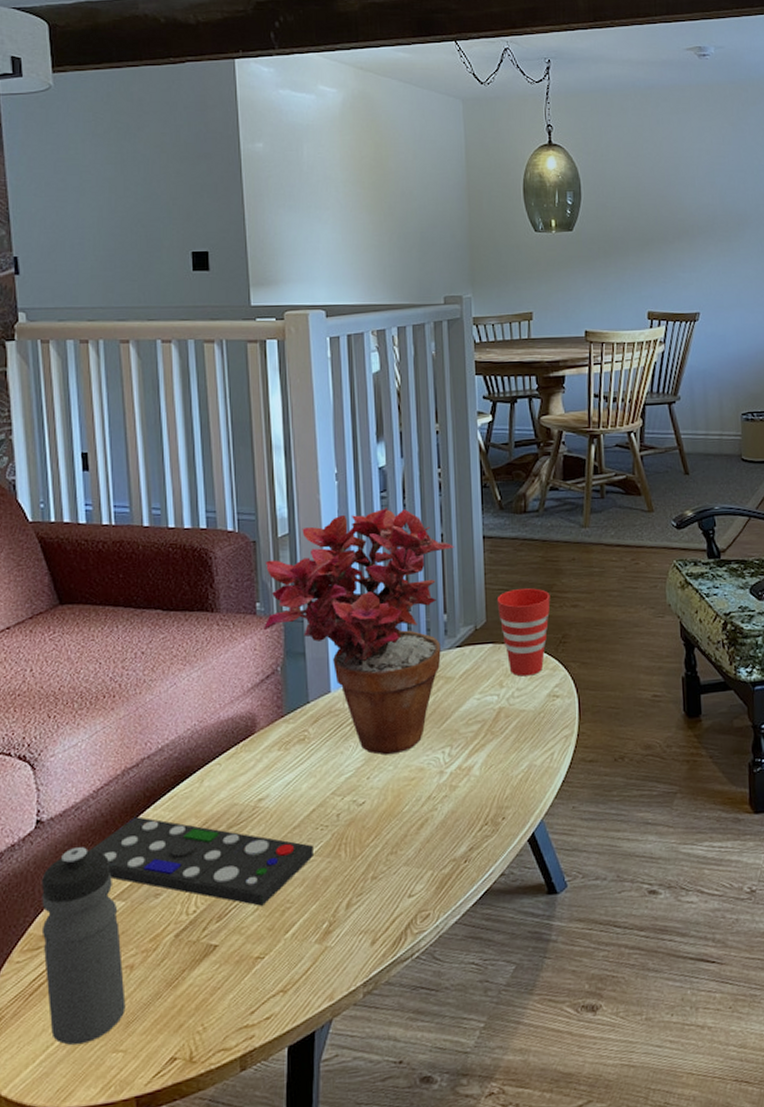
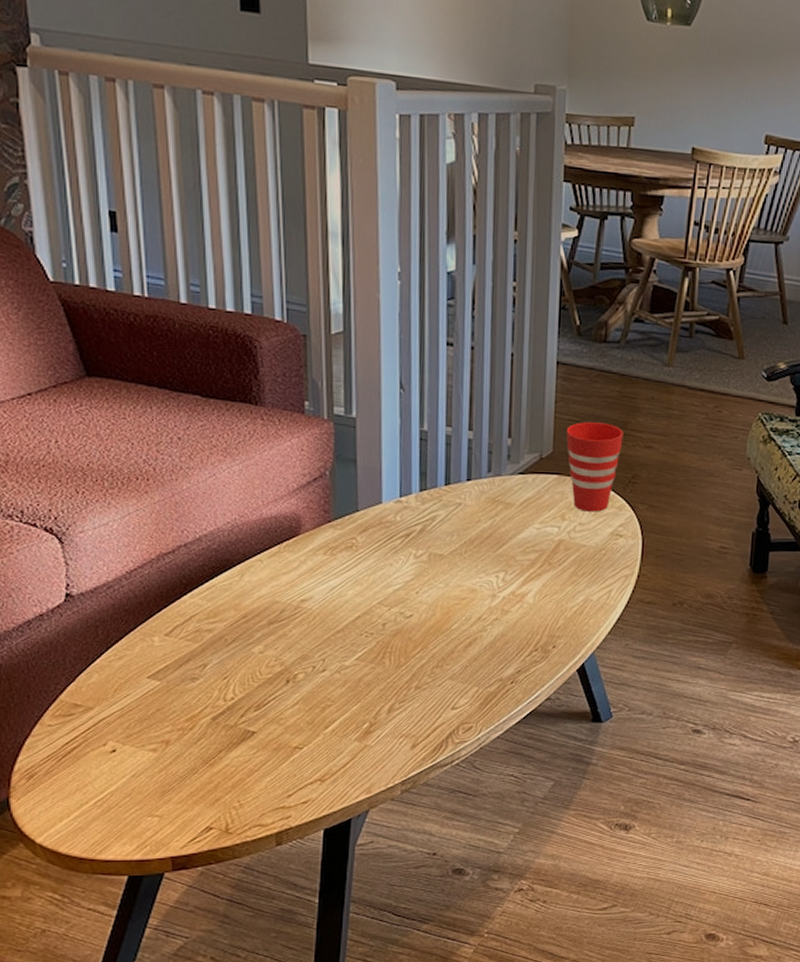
water bottle: present [41,847,126,1045] -> none [73,625,161,806]
remote control: present [88,817,313,906] -> none [122,602,357,701]
potted plant: present [262,507,454,756] -> none [311,317,525,573]

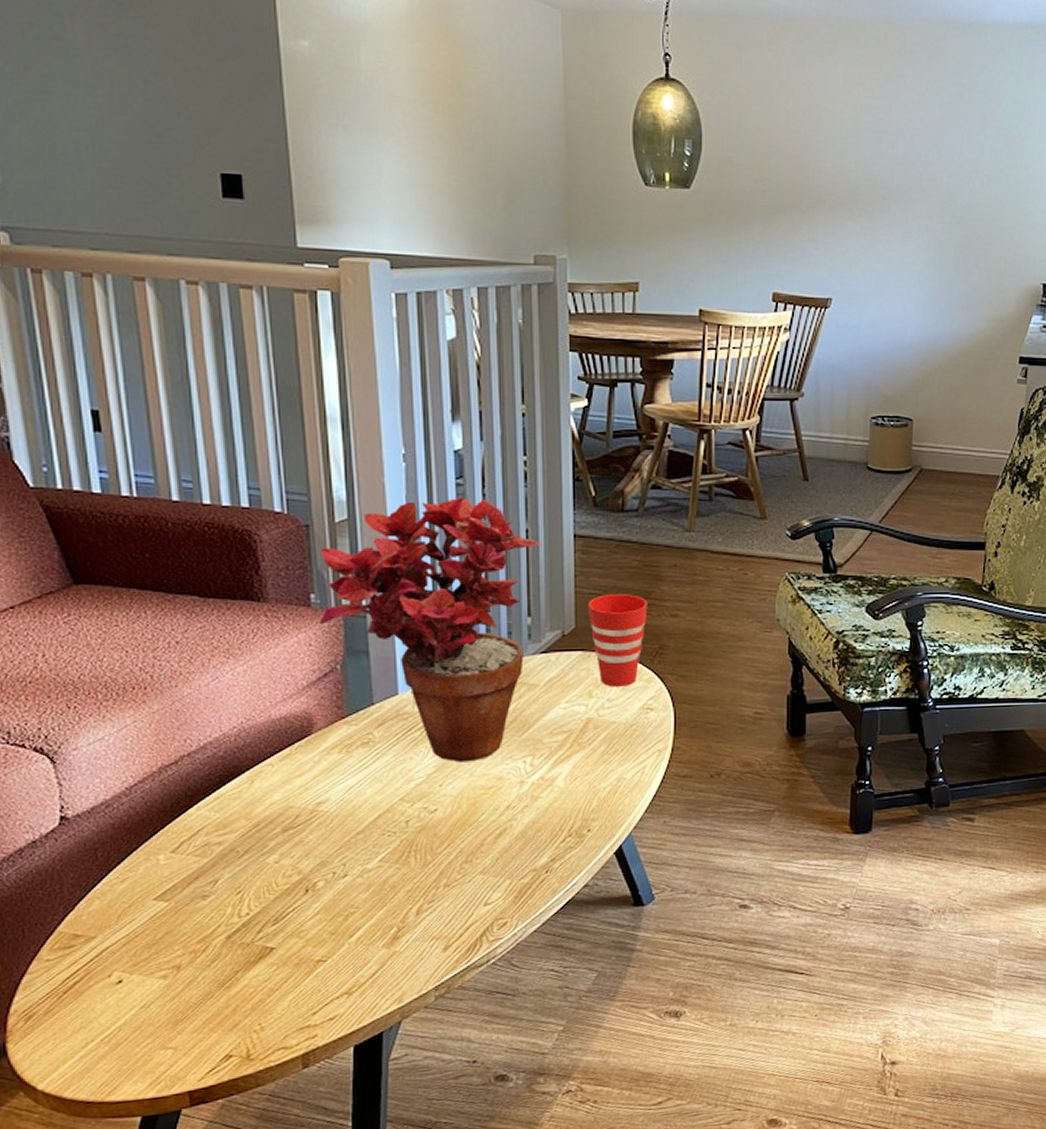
potted plant: none [311,317,525,573] -> present [318,496,541,763]

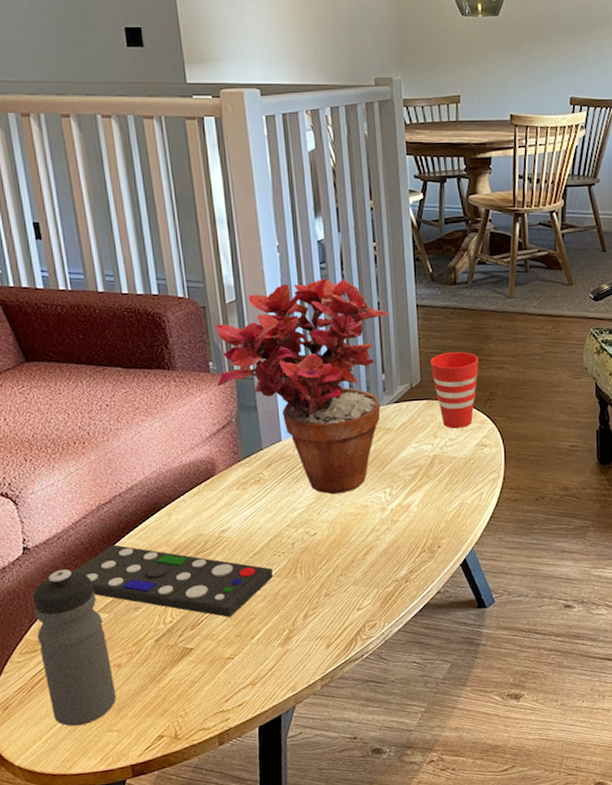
water bottle: none [70,846,174,1042] -> present [33,569,117,727]
remote control: none [123,816,380,910] -> present [72,545,273,617]

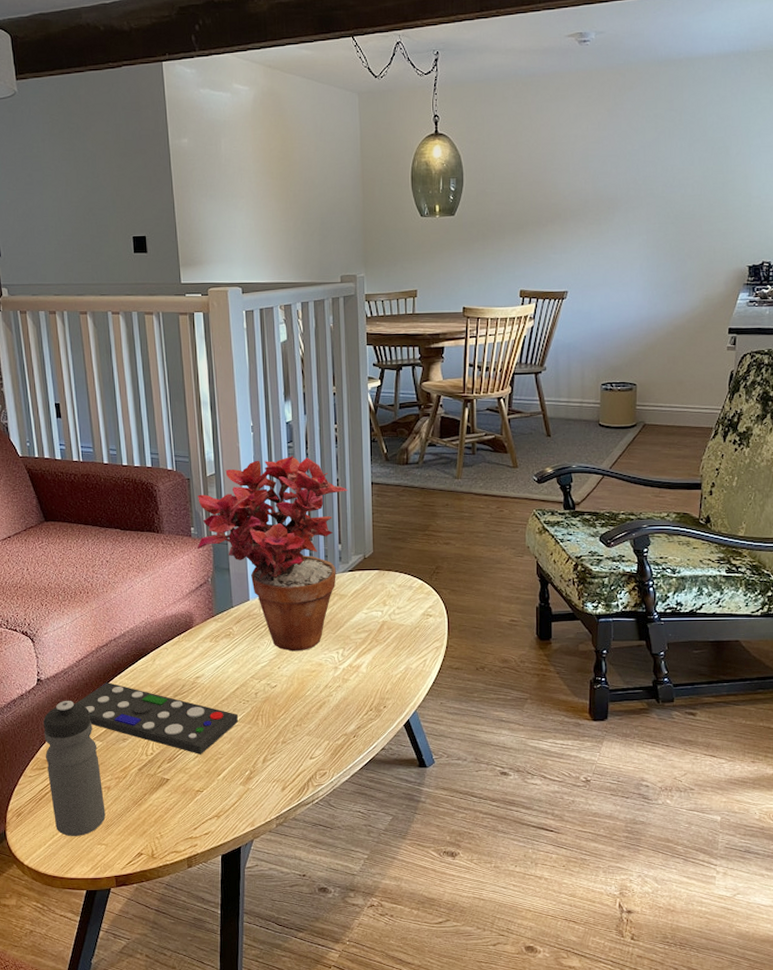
cup: present [430,352,479,429] -> none [382,527,427,598]

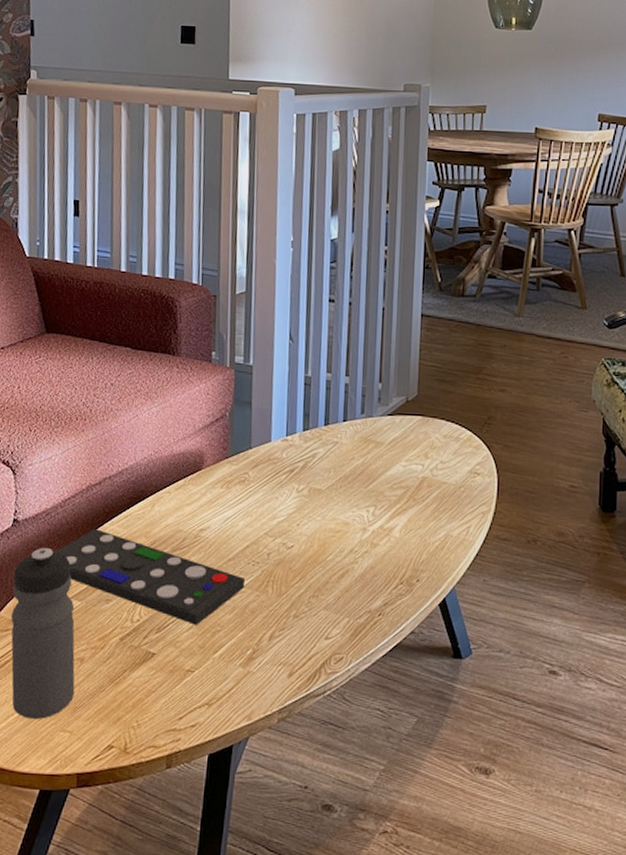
potted plant: present [196,456,348,652] -> none [216,277,394,506]

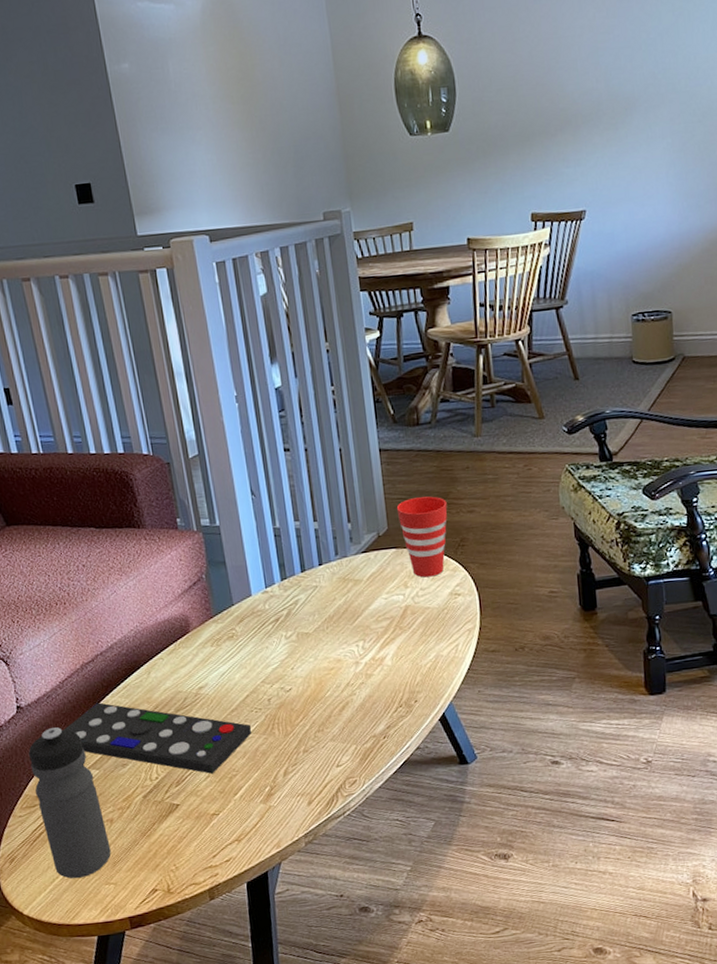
cup: none [429,368,480,451] -> present [396,496,448,578]

